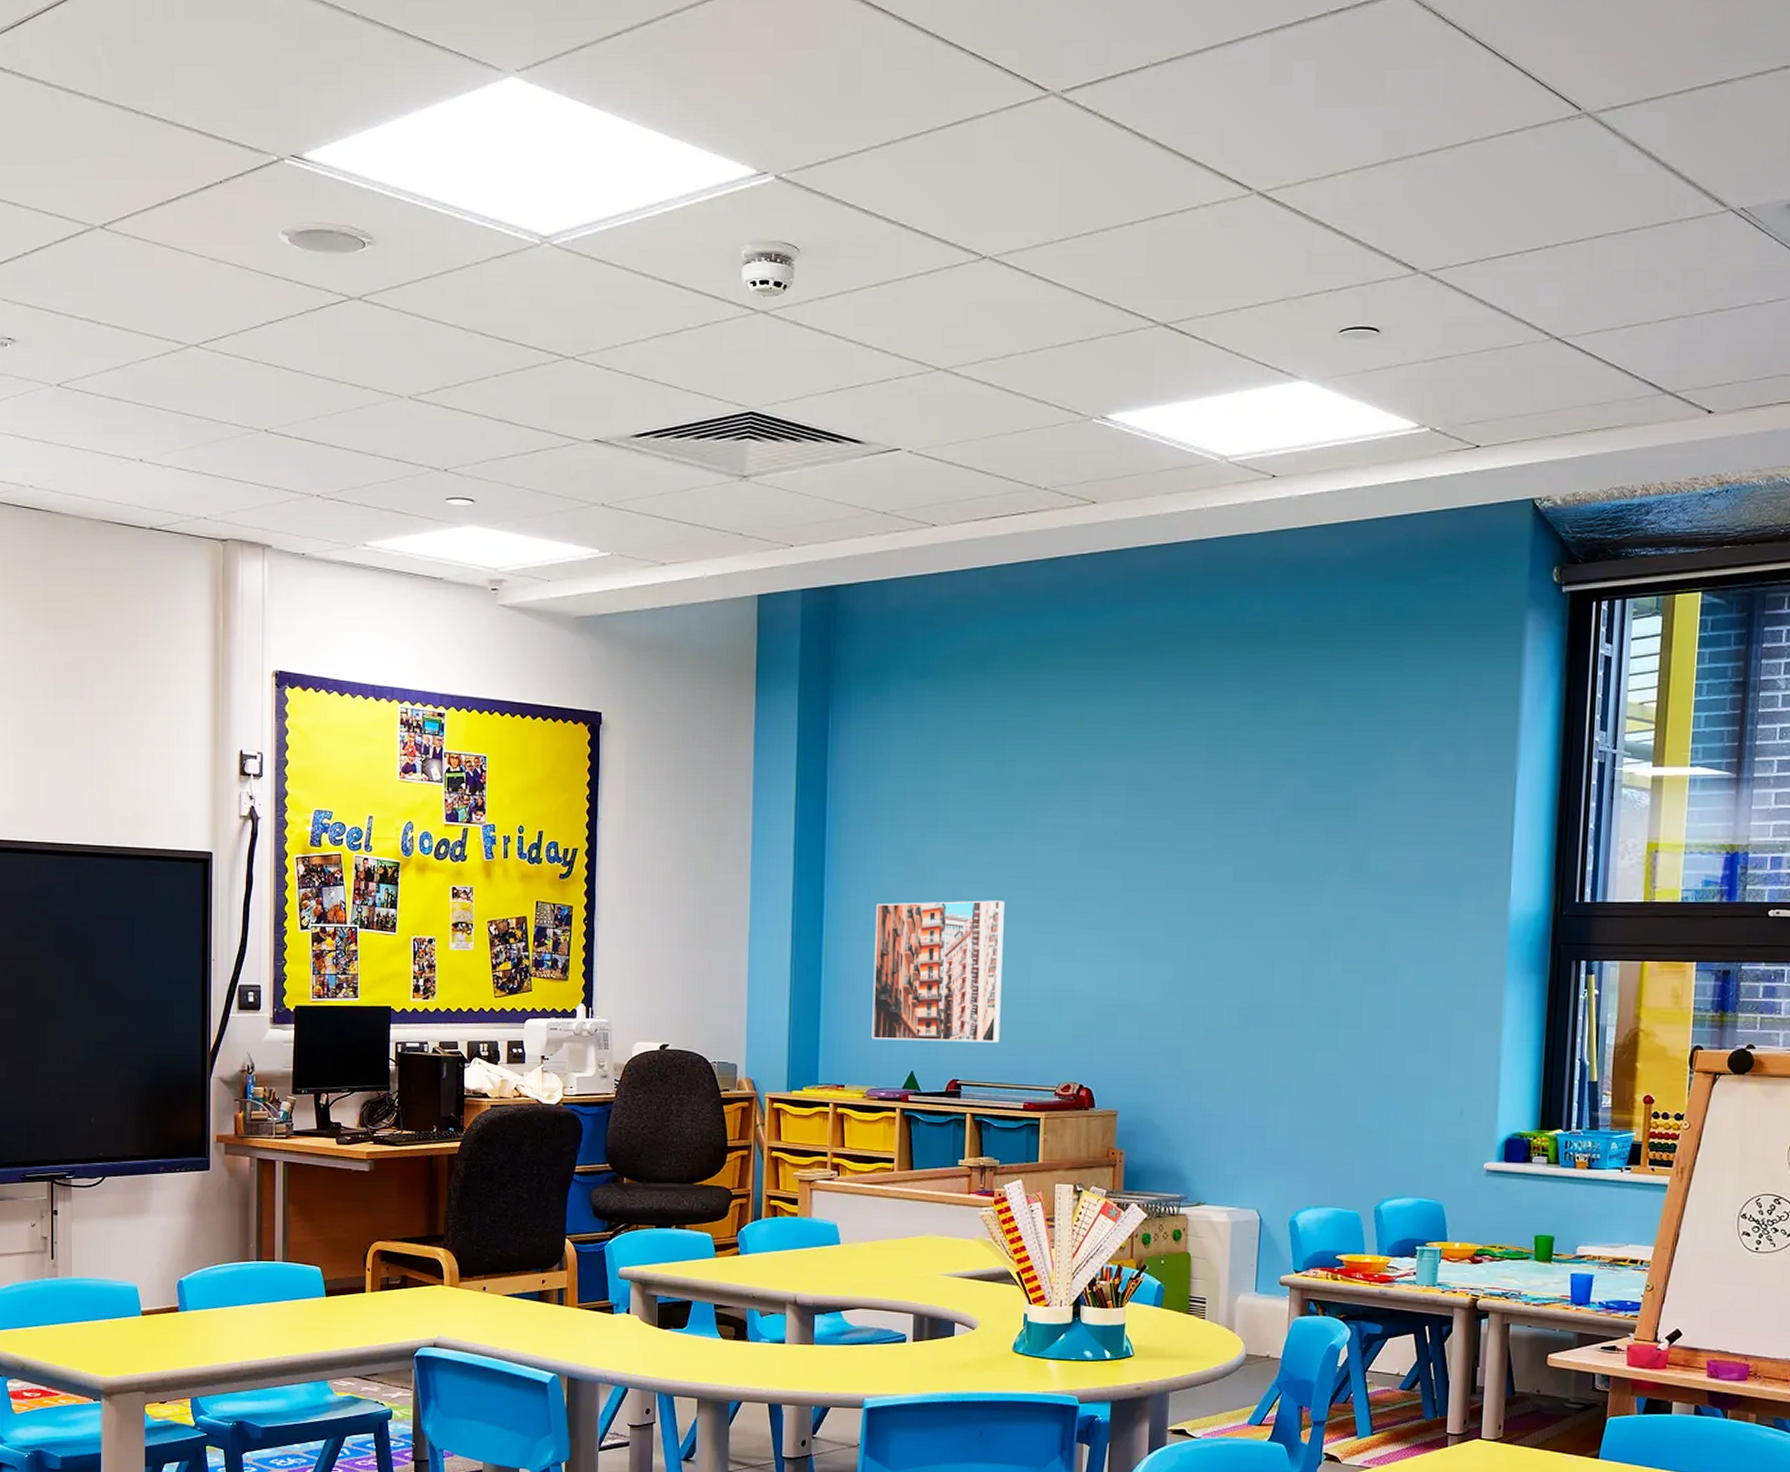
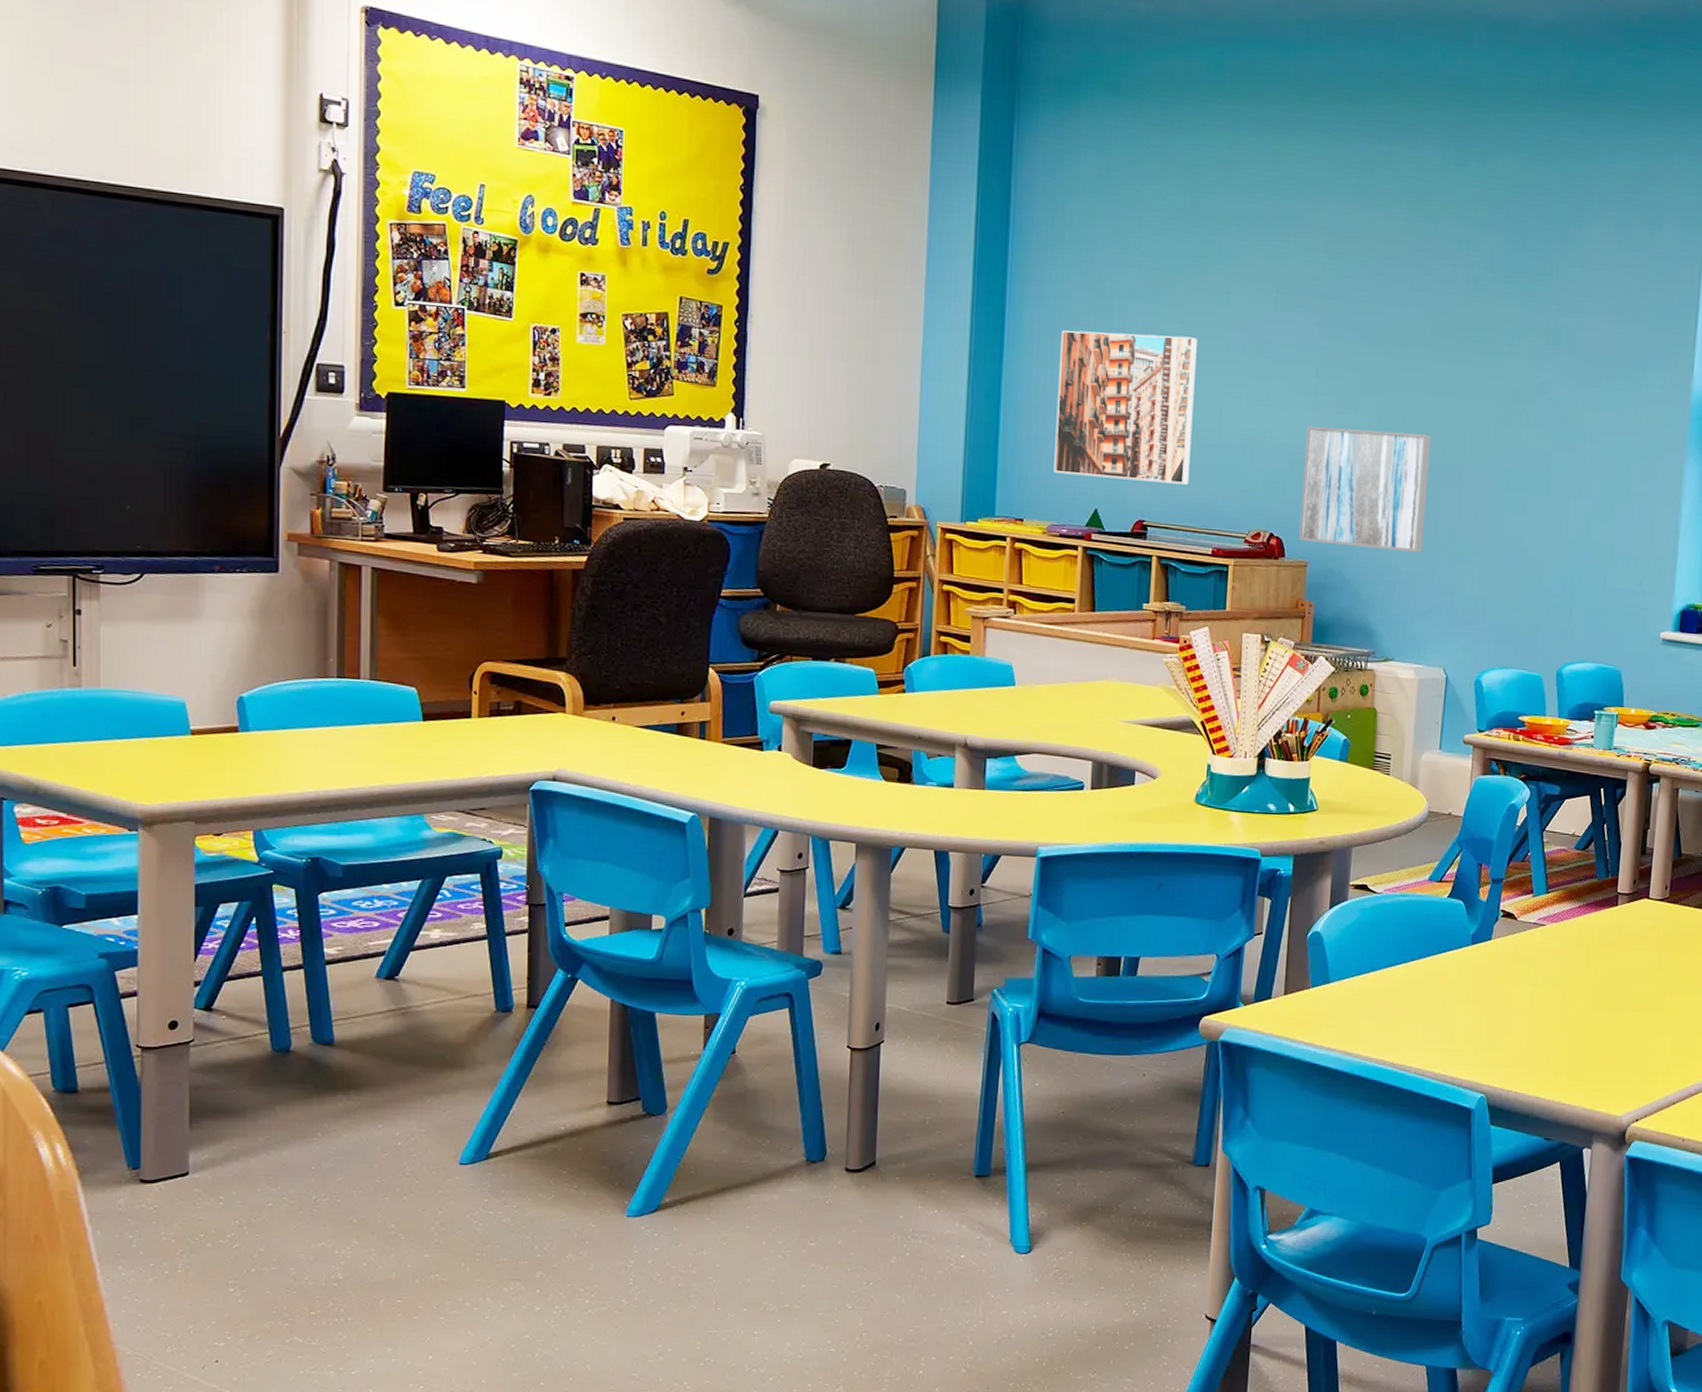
wall art: none [1108,977,1237,1095] -> present [1299,425,1431,553]

